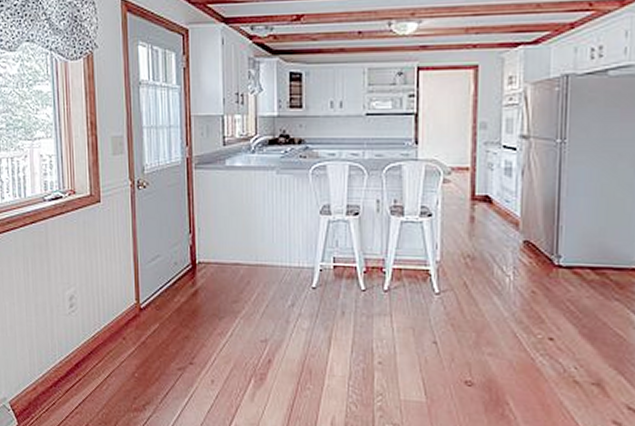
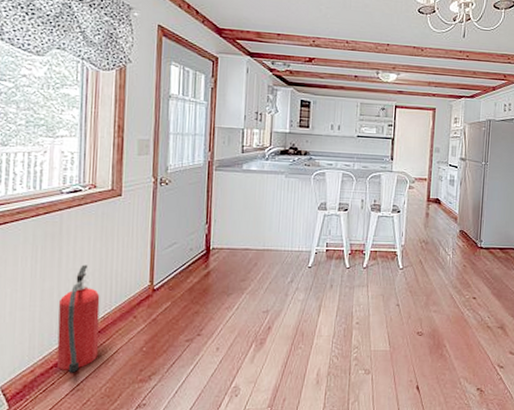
fire extinguisher: none [51,278,93,394] -> present [56,264,100,373]

